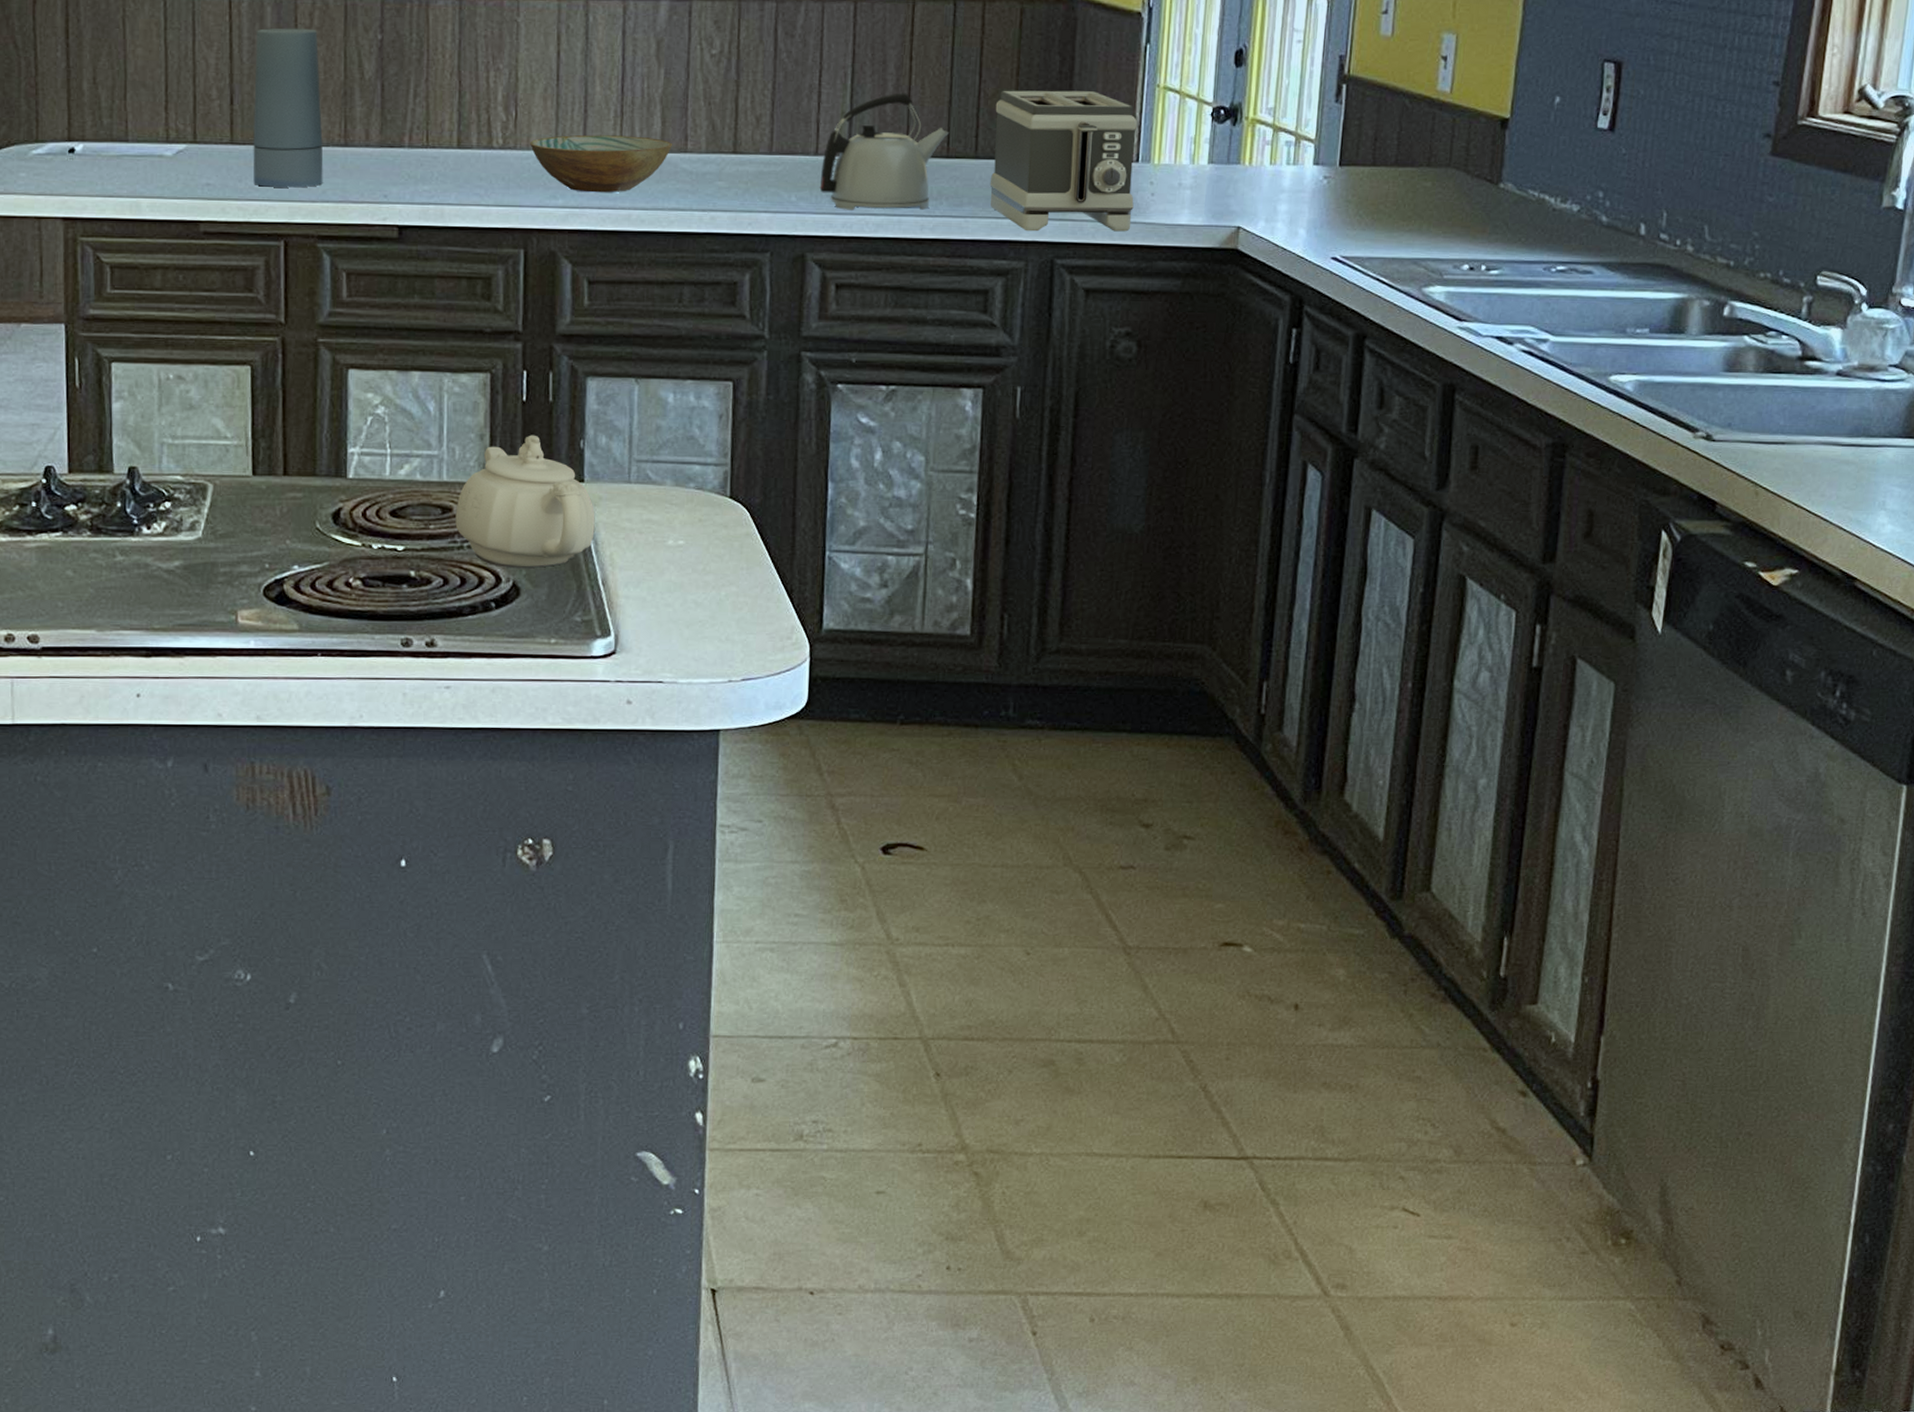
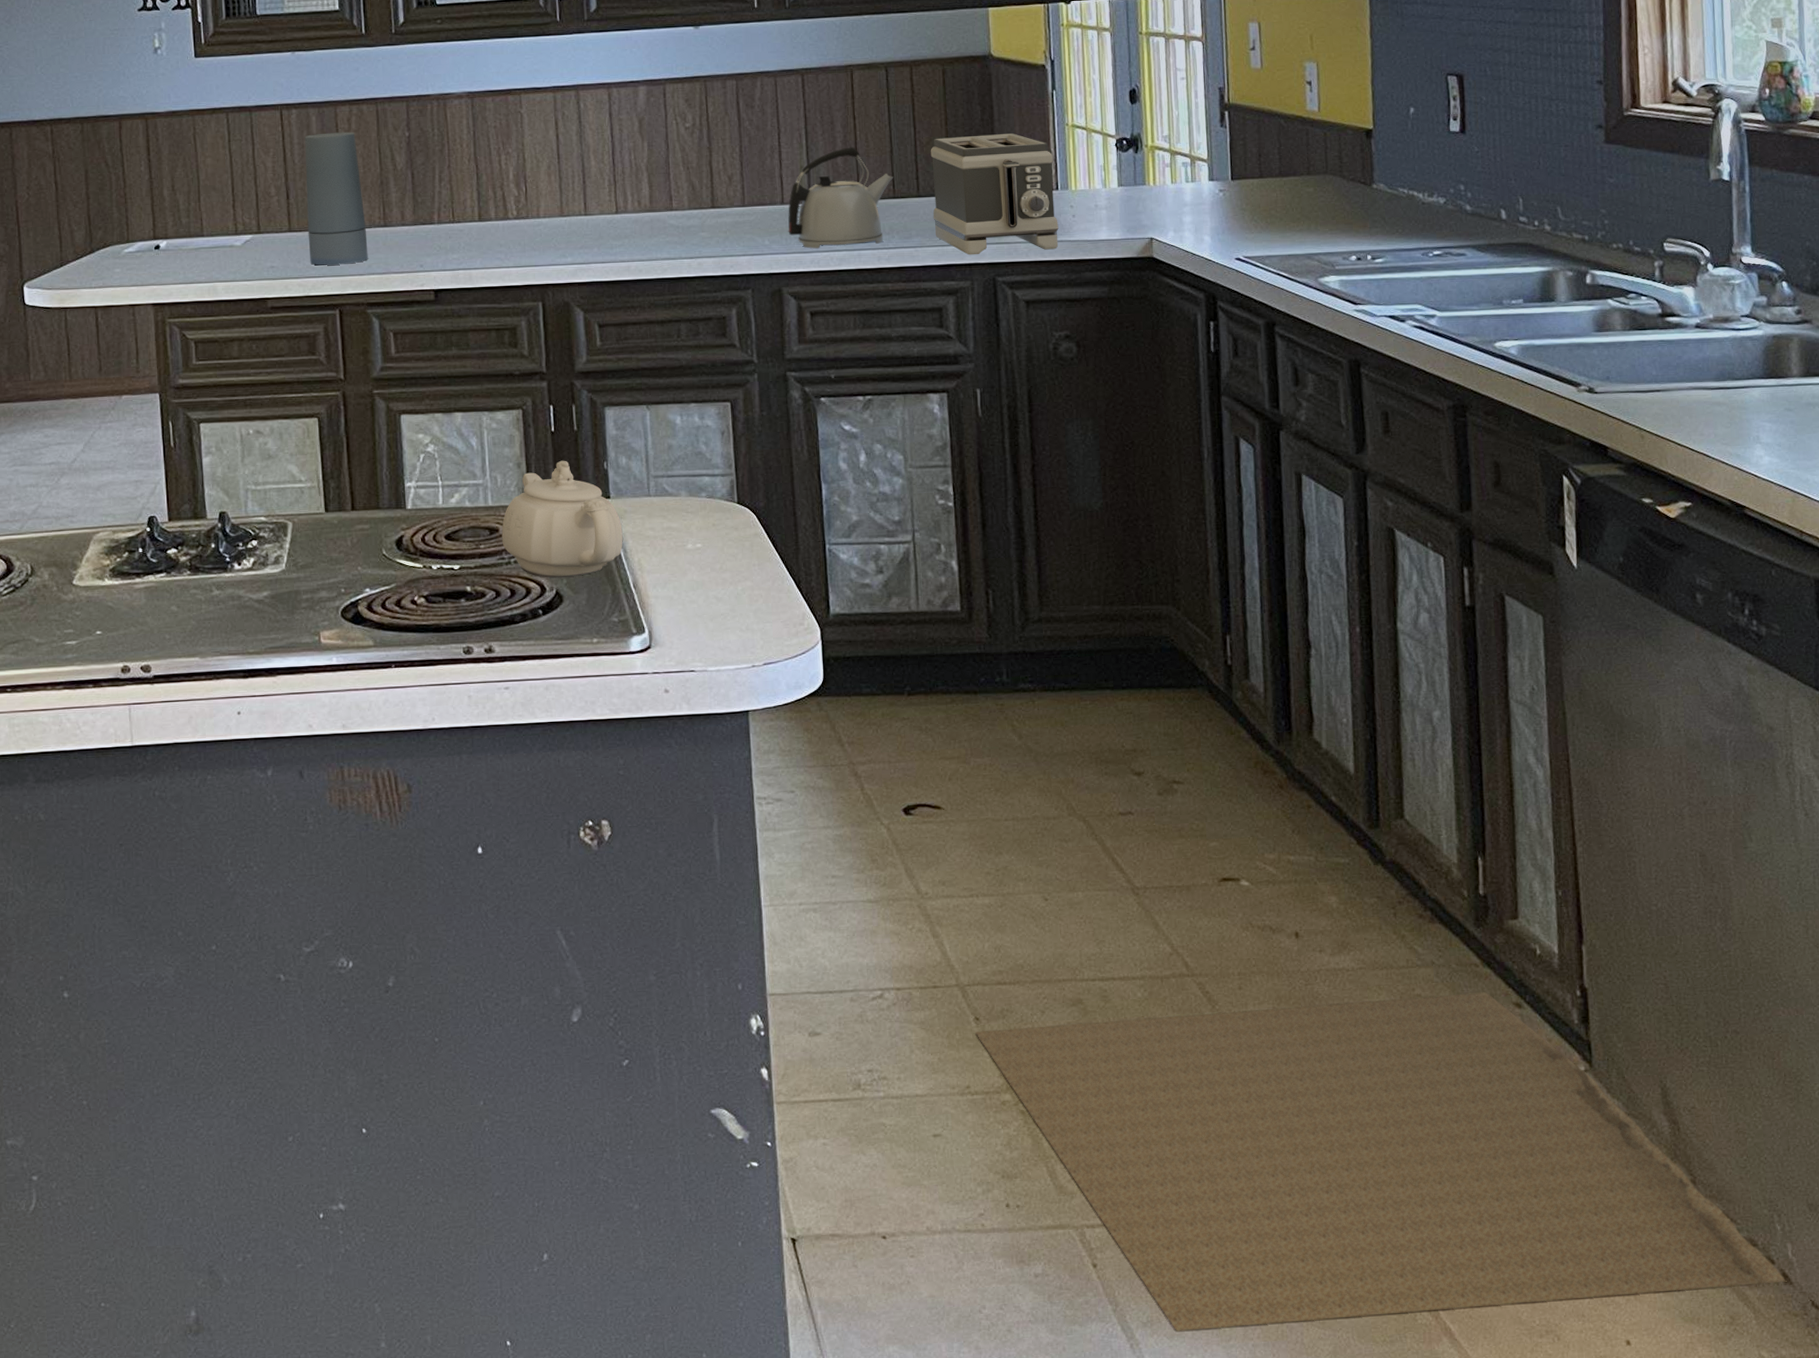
bowl: present [530,134,673,193] -> none [540,200,660,250]
doormat: none [934,1077,1759,1403] -> present [975,991,1787,1331]

